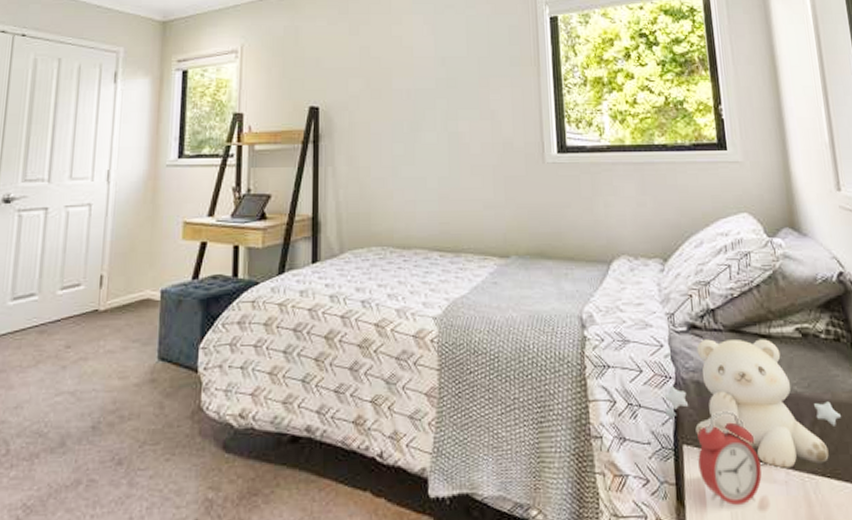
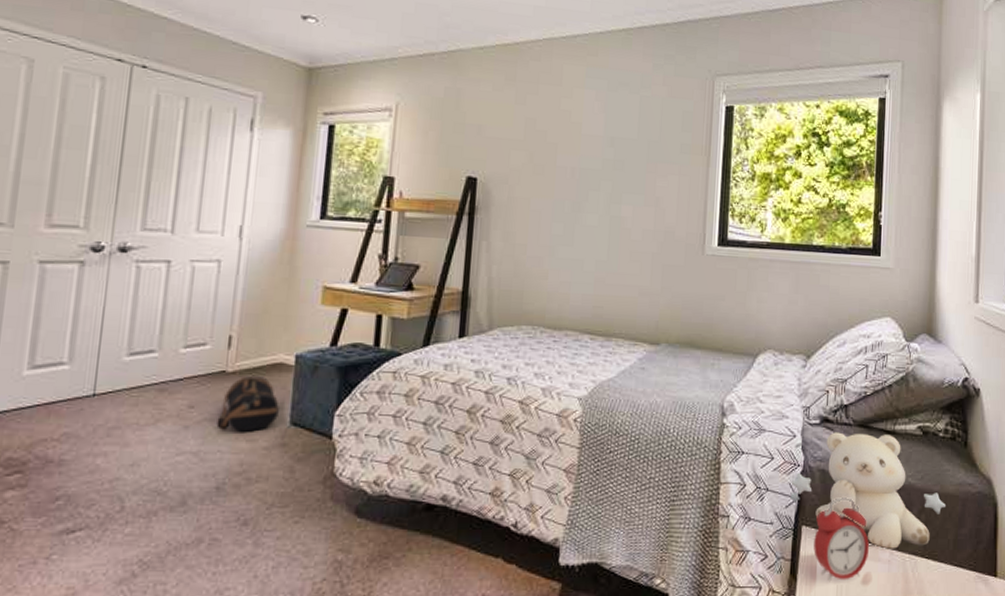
duffel bag: none [91,312,148,371] -> present [216,375,279,433]

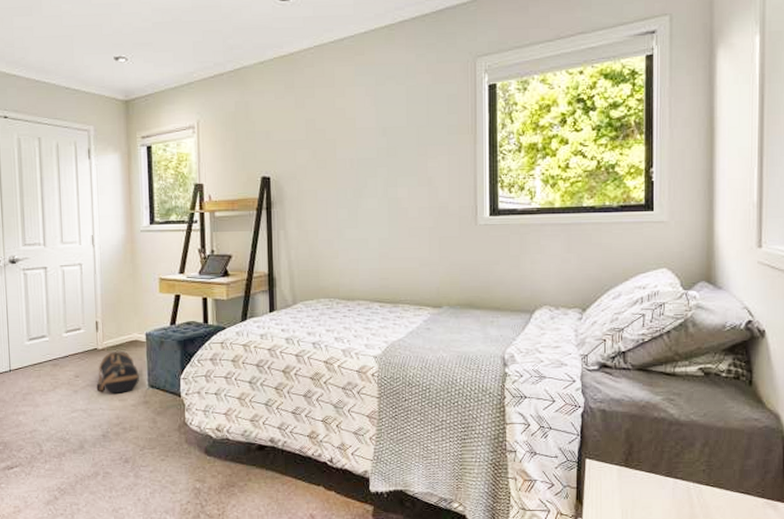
teddy bear: present [790,432,947,549] -> none [573,376,731,478]
alarm clock: present [814,497,869,582] -> none [598,434,652,507]

